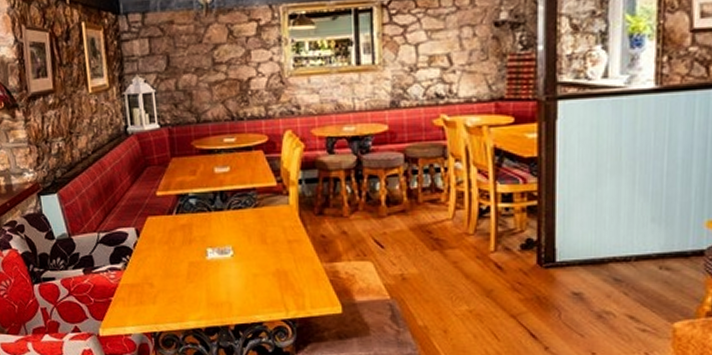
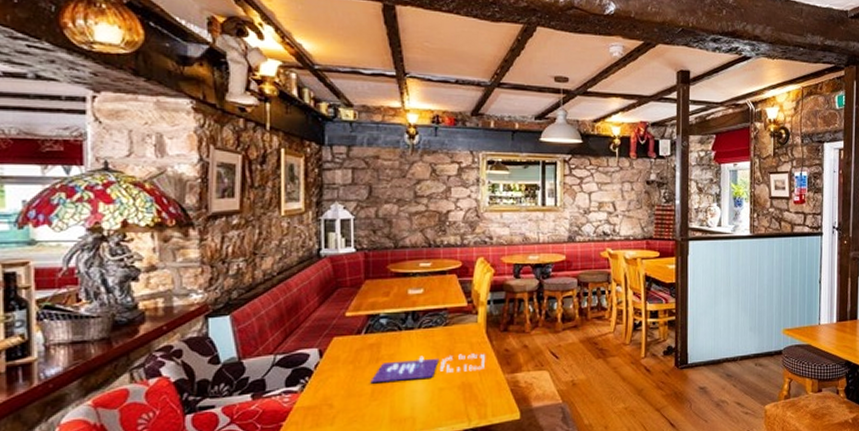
board game: none [185,238,301,264] -> present [370,353,486,382]

